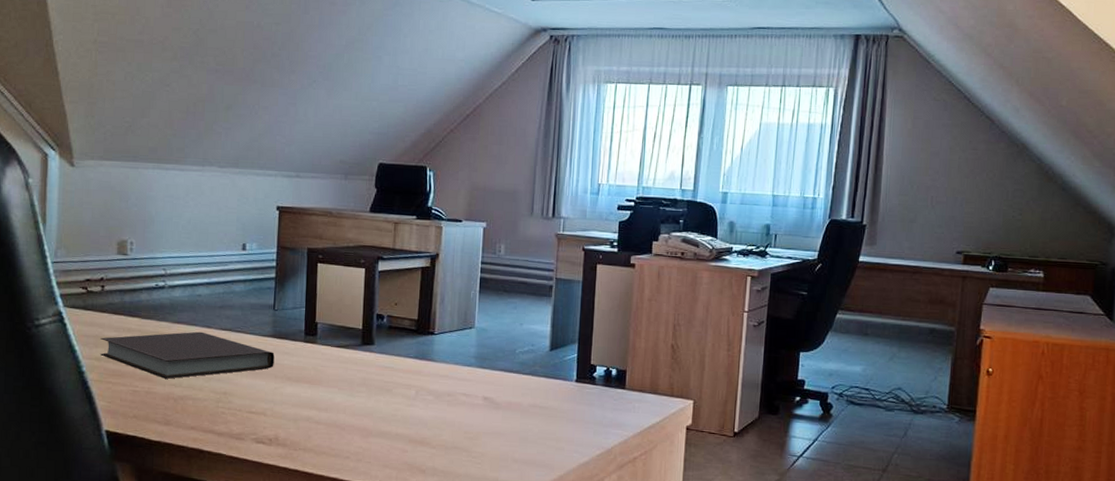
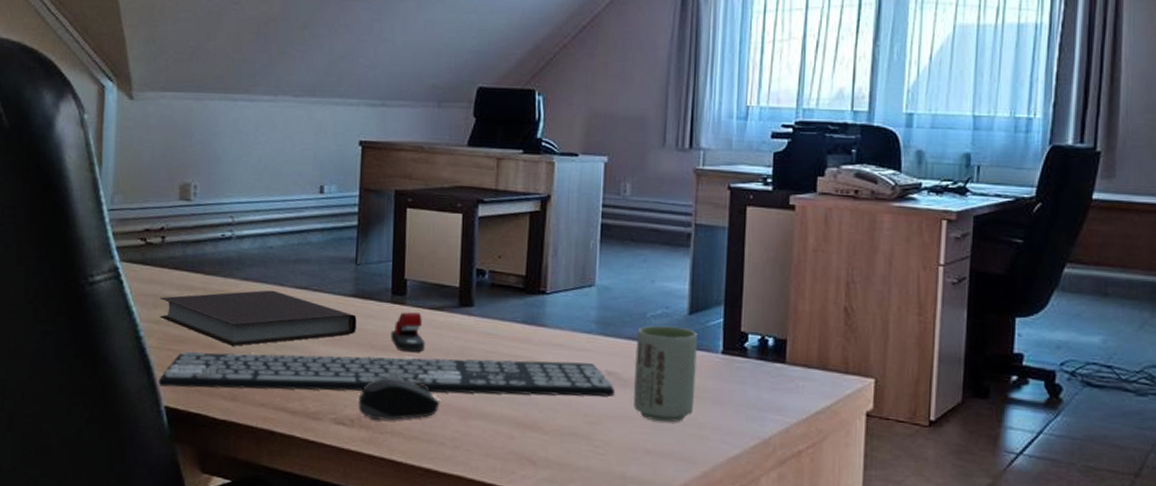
keyboard: none [99,384,490,417] -> present [158,351,616,397]
computer mouse: none [276,404,345,439] -> present [358,377,440,420]
stapler: none [303,349,333,382] -> present [390,312,425,352]
cup: none [505,359,556,437] -> present [634,325,697,423]

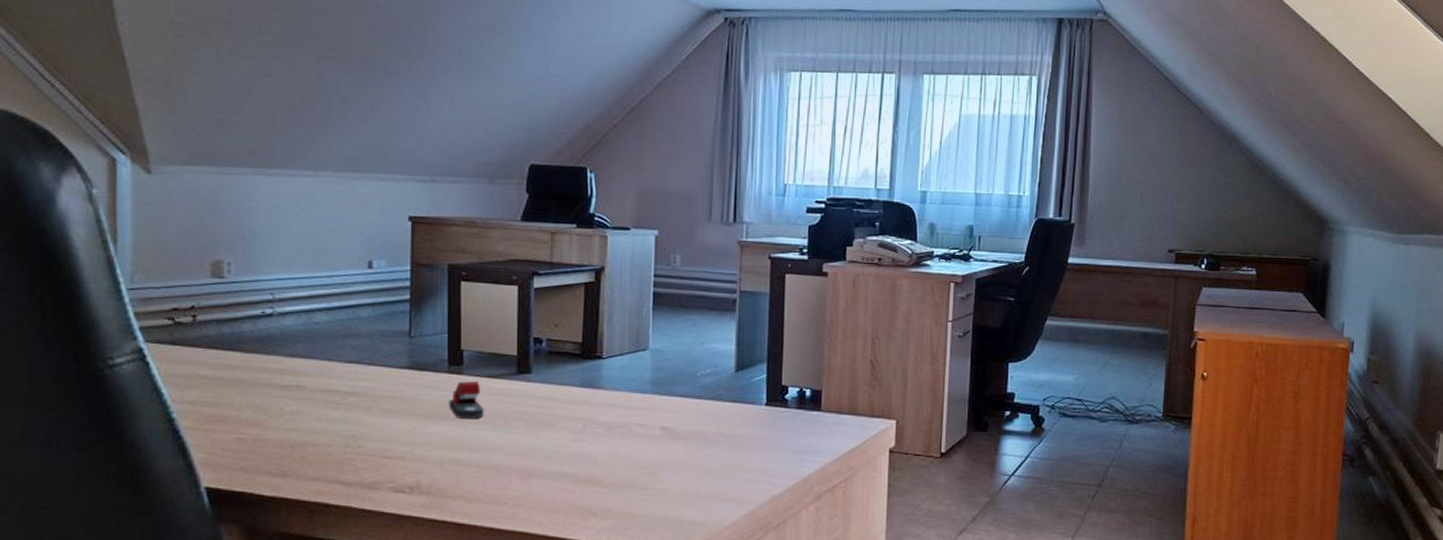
keyboard: present [158,351,616,397] -> none [196,420,670,467]
notebook: present [159,290,357,346] -> none [193,365,413,423]
computer mouse: present [358,377,440,420] -> none [417,444,501,485]
cup: present [634,325,697,423] -> none [687,383,743,469]

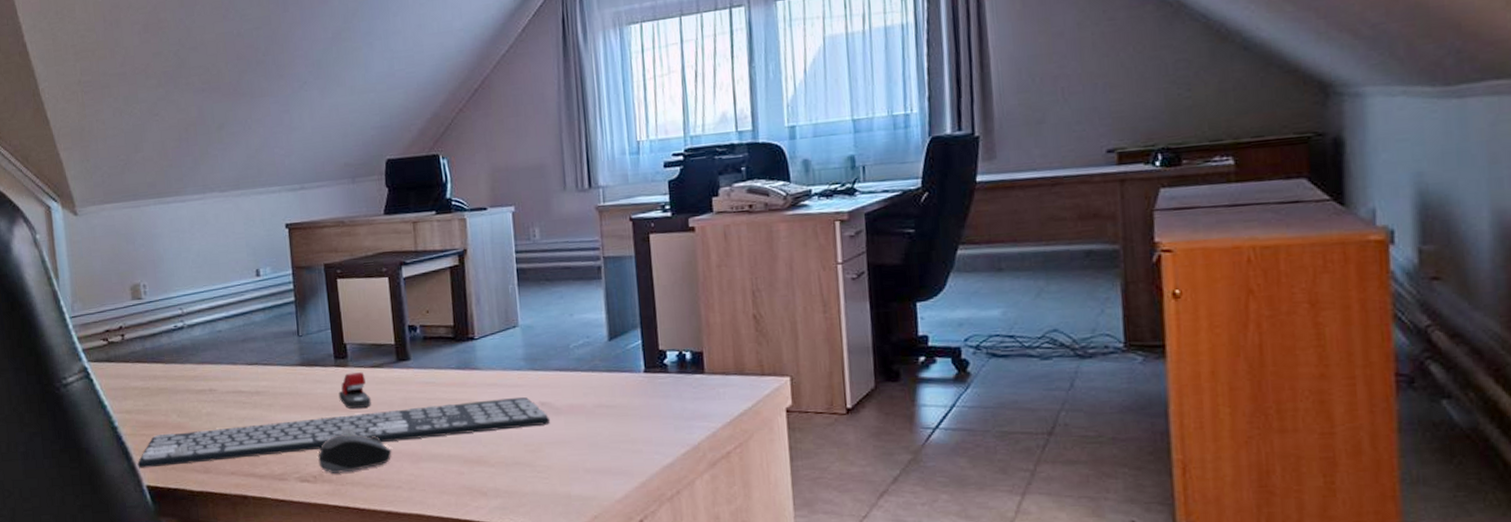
keyboard: none [196,420,670,467] -> present [137,397,551,468]
computer mouse: none [417,444,501,485] -> present [318,433,392,473]

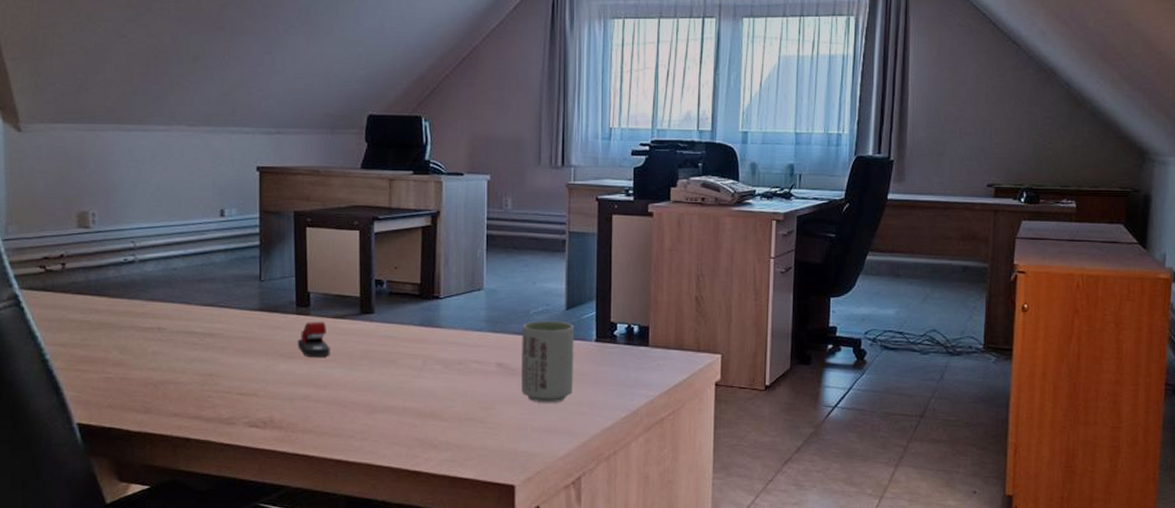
keyboard: present [137,397,551,468] -> none [69,357,505,405]
computer mouse: present [318,433,392,473] -> none [270,382,347,420]
cup: none [562,353,625,442] -> present [521,320,574,403]

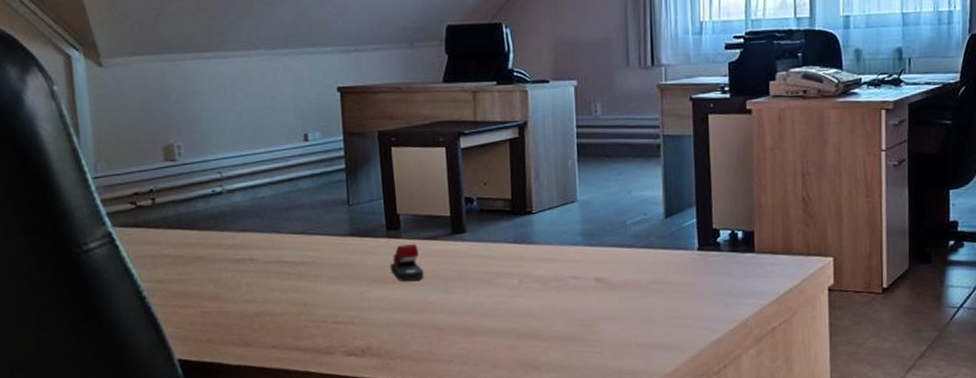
cup: present [521,320,574,403] -> none [619,230,677,318]

